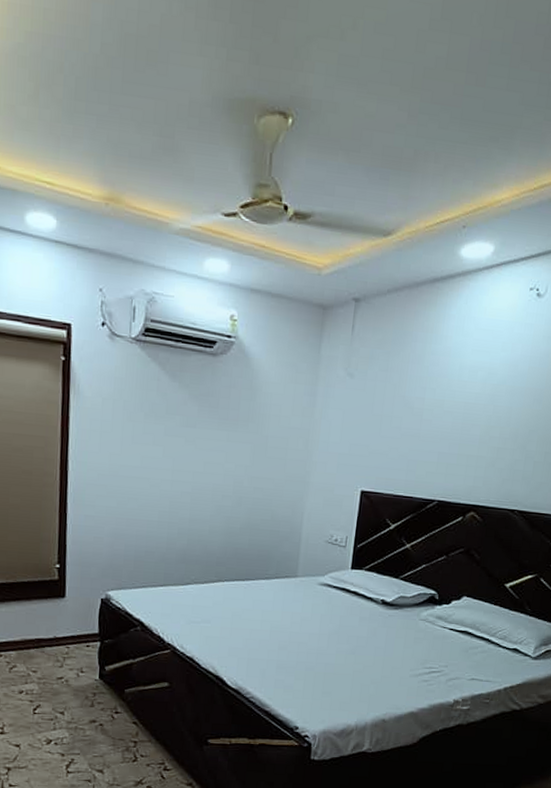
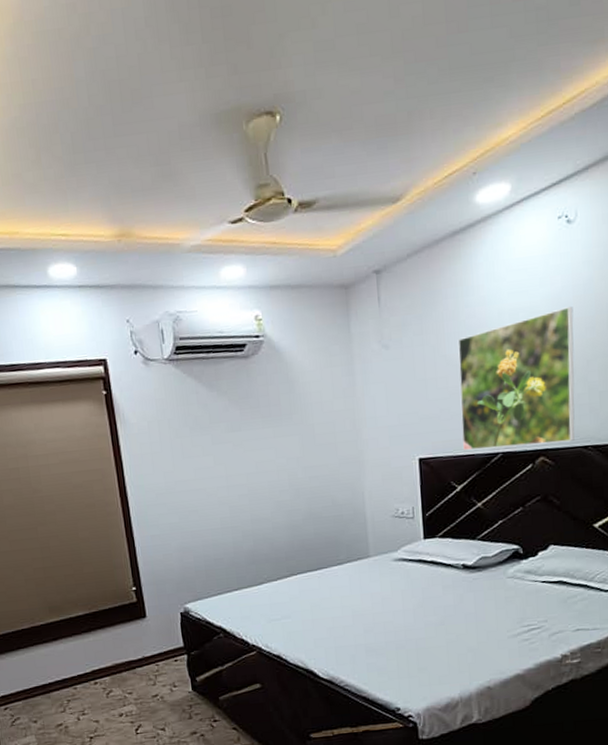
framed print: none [403,375,527,502] -> present [457,306,575,451]

